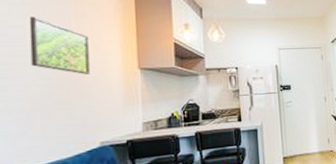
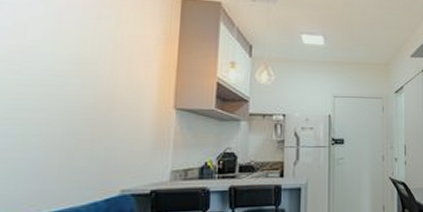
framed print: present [29,17,90,74] -> none [58,44,125,111]

